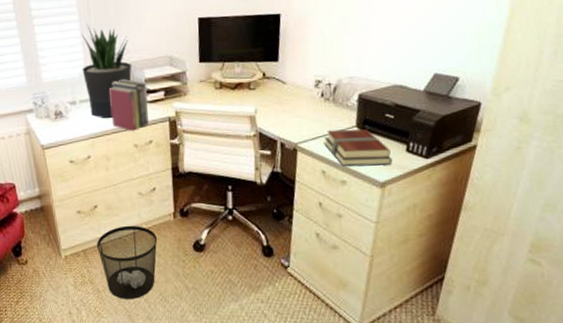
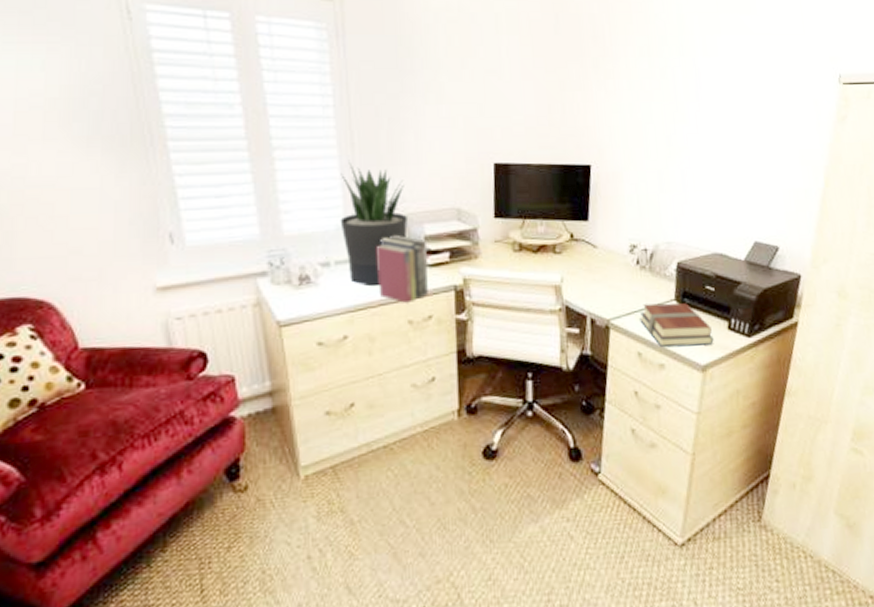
waste bin: present [96,225,158,299] -> none [351,428,436,532]

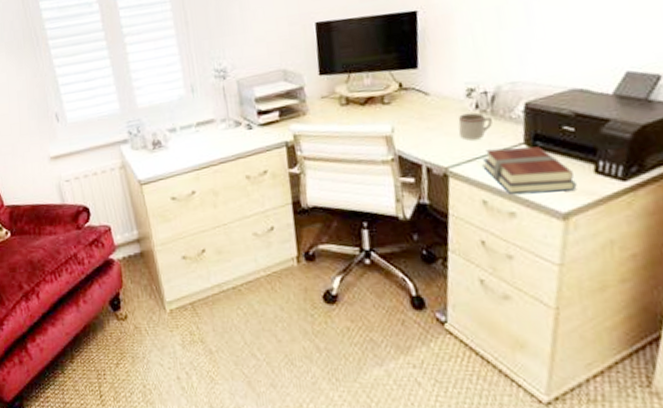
planter: present [340,161,408,286] -> none [179,38,240,147]
books: present [375,234,428,305] -> none [213,99,262,162]
mug: none [620,268,650,296] -> present [458,112,493,142]

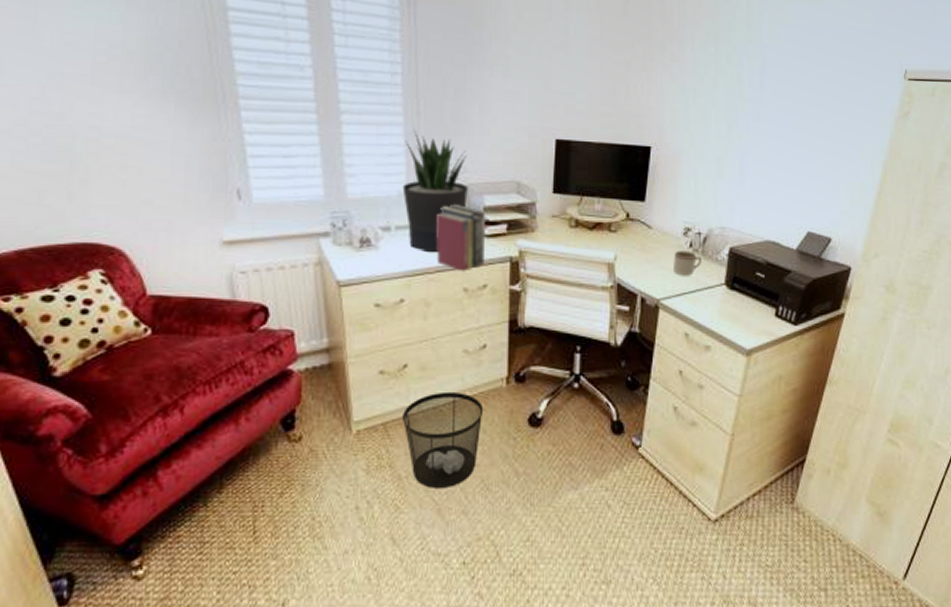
planter: none [179,38,240,147] -> present [402,129,468,252]
waste bin: none [205,272,279,362] -> present [401,391,484,488]
books: none [213,99,262,162] -> present [435,204,486,272]
books: present [482,146,577,194] -> none [689,287,760,330]

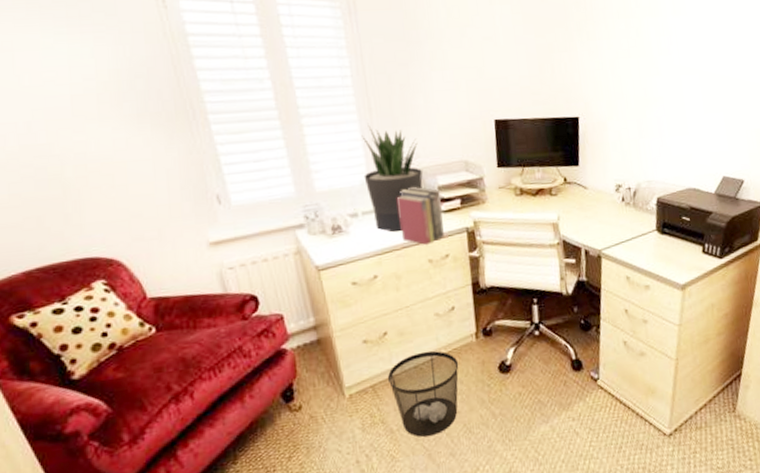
mug: present [672,250,701,278] -> none [609,204,634,229]

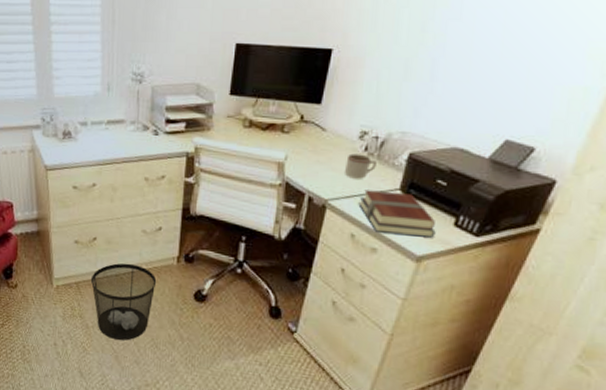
planter: present [361,124,423,232] -> none [98,36,154,145]
books: present [396,186,444,246] -> none [123,103,168,164]
mug: none [609,204,634,229] -> present [343,153,376,180]
books: none [627,232,691,271] -> present [358,190,436,238]

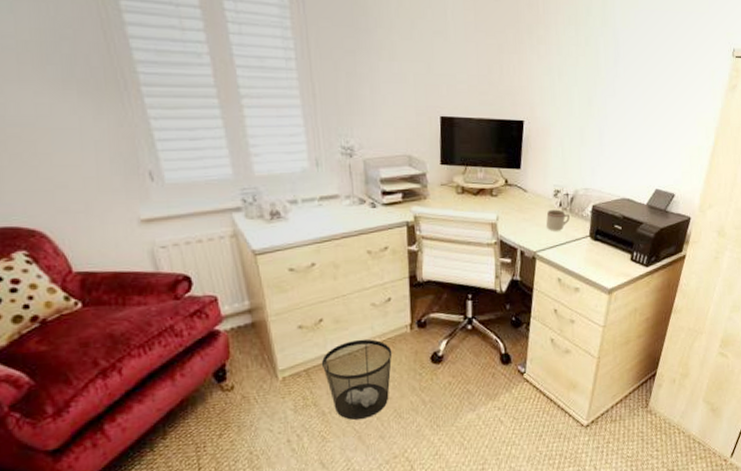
books: present [358,190,436,238] -> none [560,238,619,274]

